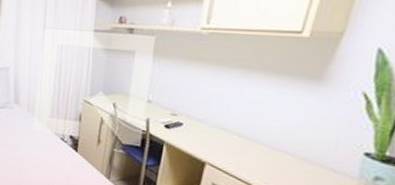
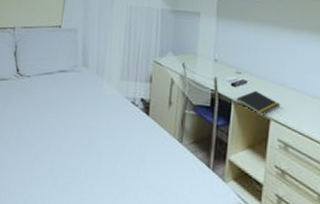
notepad: none [168,133,218,159] -> present [236,90,280,116]

